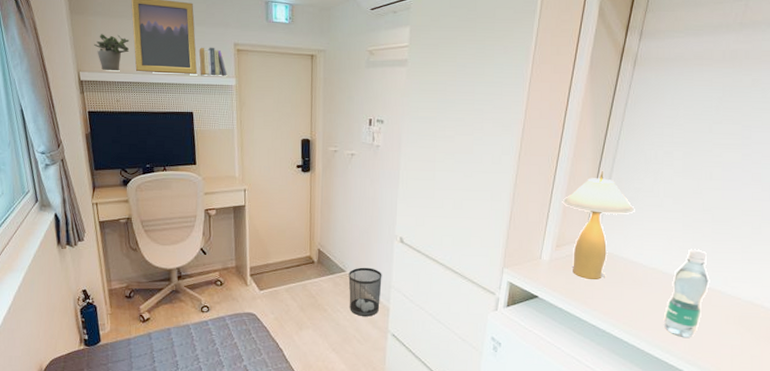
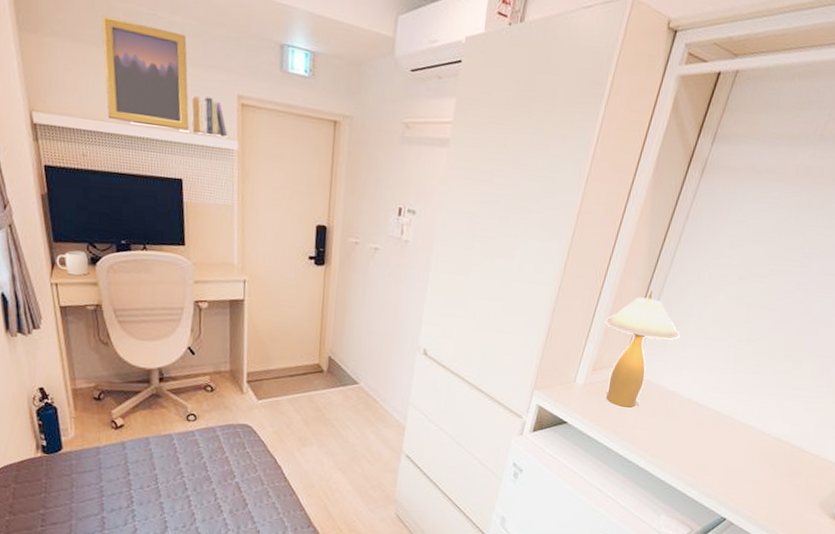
potted plant: present [94,34,129,71] -> none [52,63,99,116]
mug: none [96,176,122,196] -> present [56,250,89,276]
waste bin: present [348,267,382,317] -> none [361,380,400,435]
bottle: present [664,250,709,337] -> none [691,382,744,472]

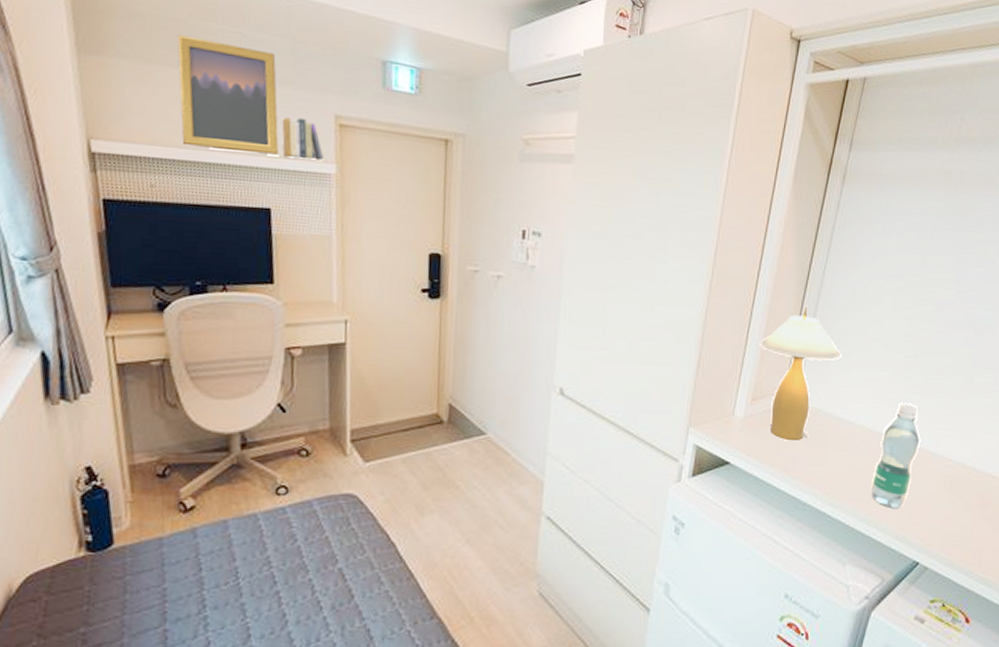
mug: present [56,250,89,276] -> none [113,296,155,326]
bottle: none [691,382,744,472] -> present [871,403,920,508]

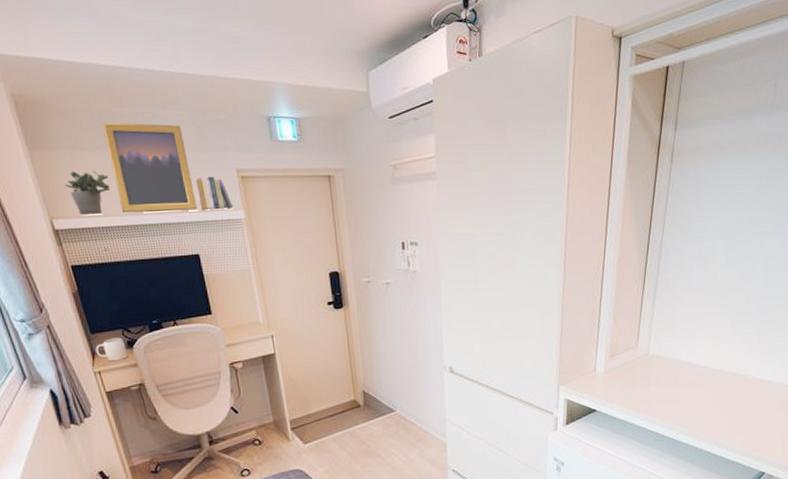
mug: none [113,296,155,326] -> present [95,337,127,362]
potted plant: none [116,85,173,143] -> present [65,171,110,215]
table lamp: present [761,307,840,441] -> none [612,273,682,387]
bottle: present [871,403,920,508] -> none [719,343,758,431]

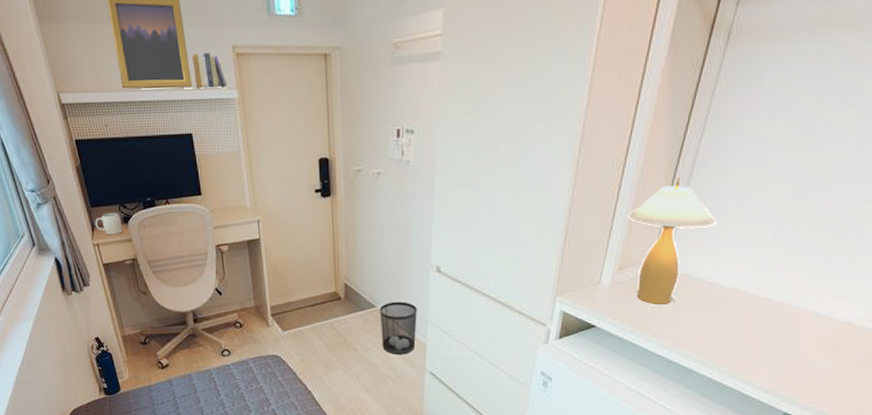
potted plant: present [65,171,110,215] -> none [71,45,111,90]
waste bin: none [399,403,436,456] -> present [380,301,417,354]
table lamp: none [612,273,682,387] -> present [629,177,715,306]

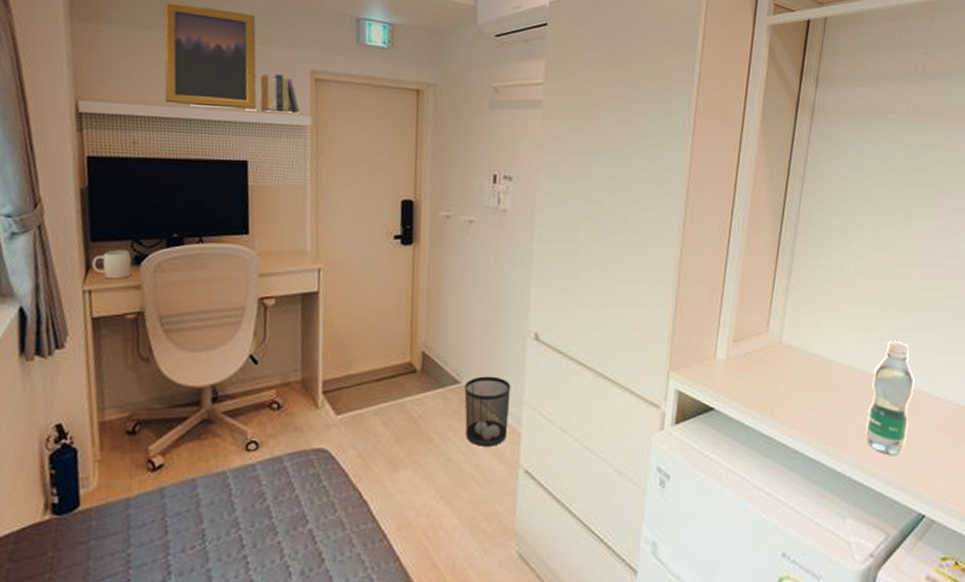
table lamp: present [629,177,715,306] -> none [739,244,822,385]
bottle: none [742,266,801,365] -> present [866,342,914,455]

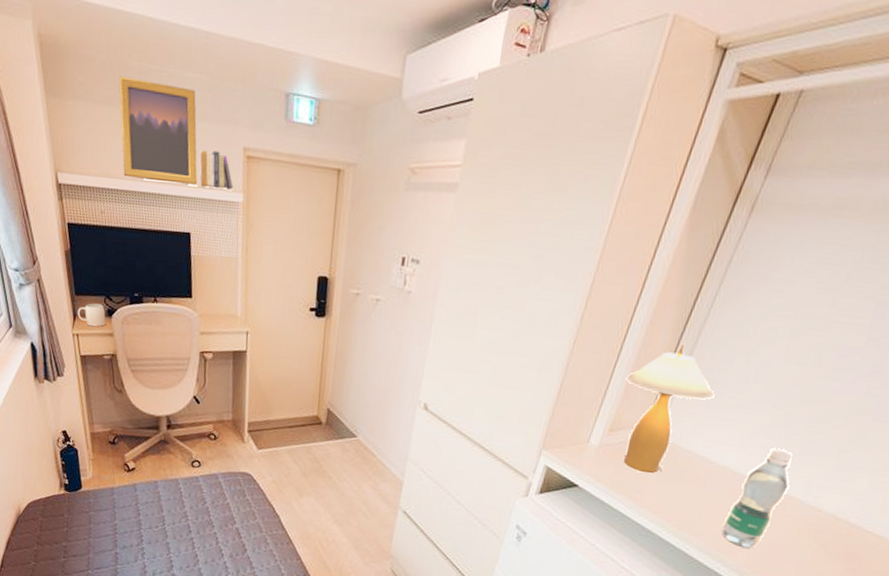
waste bin: present [464,376,511,446] -> none [358,433,399,490]
table lamp: none [739,244,822,385] -> present [624,345,714,473]

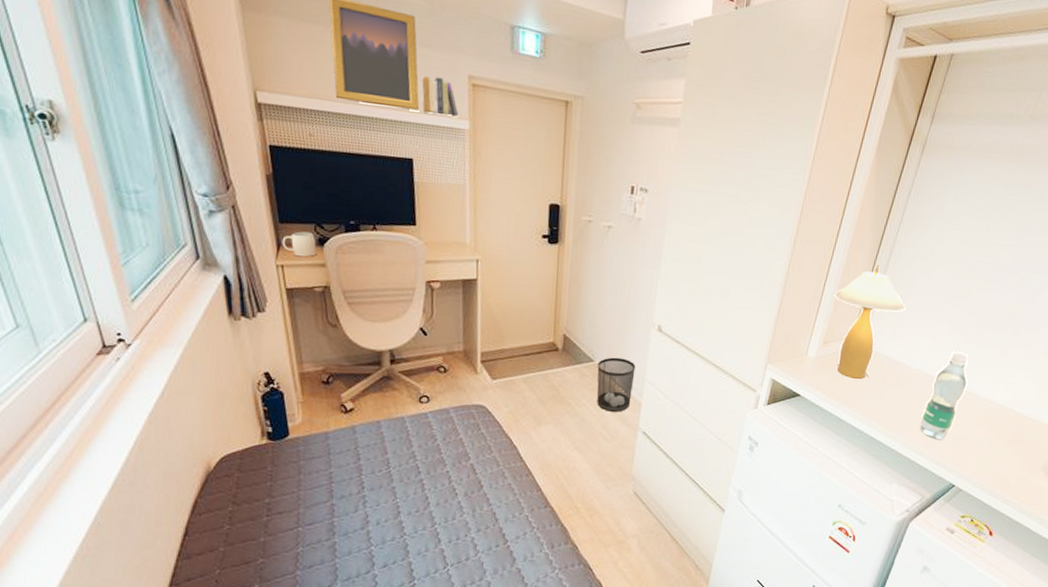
waste bin: none [358,433,399,490] -> present [597,357,636,412]

